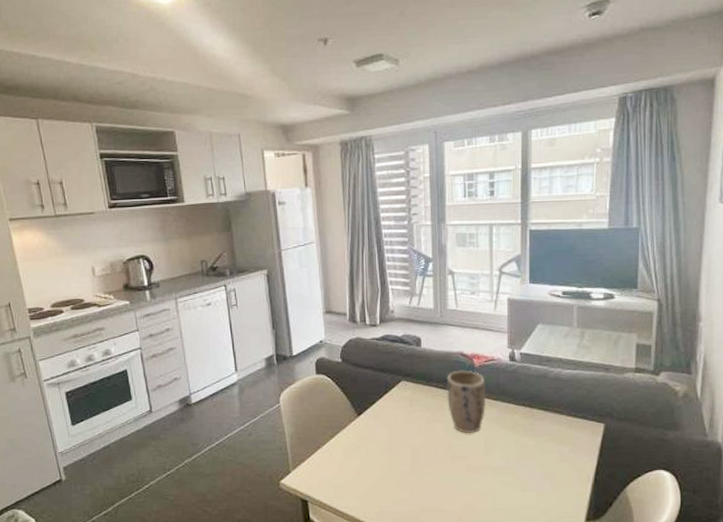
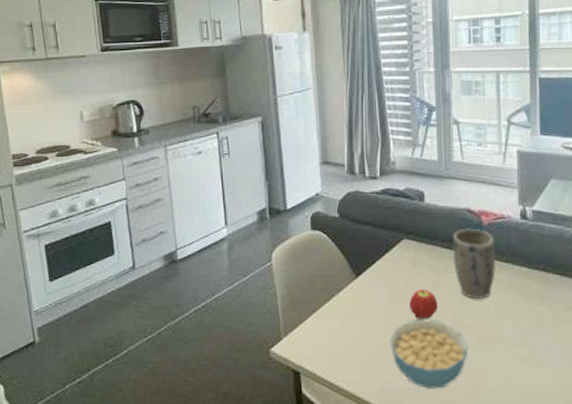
cereal bowl: none [389,452,460,512] -> present [389,319,468,389]
fruit: none [407,426,433,452] -> present [409,290,438,319]

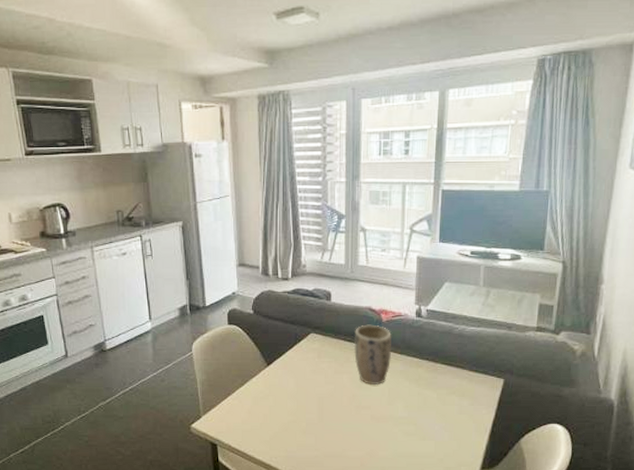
cereal bowl: present [389,319,468,389] -> none [295,401,363,458]
fruit: present [409,290,438,319] -> none [314,377,339,401]

